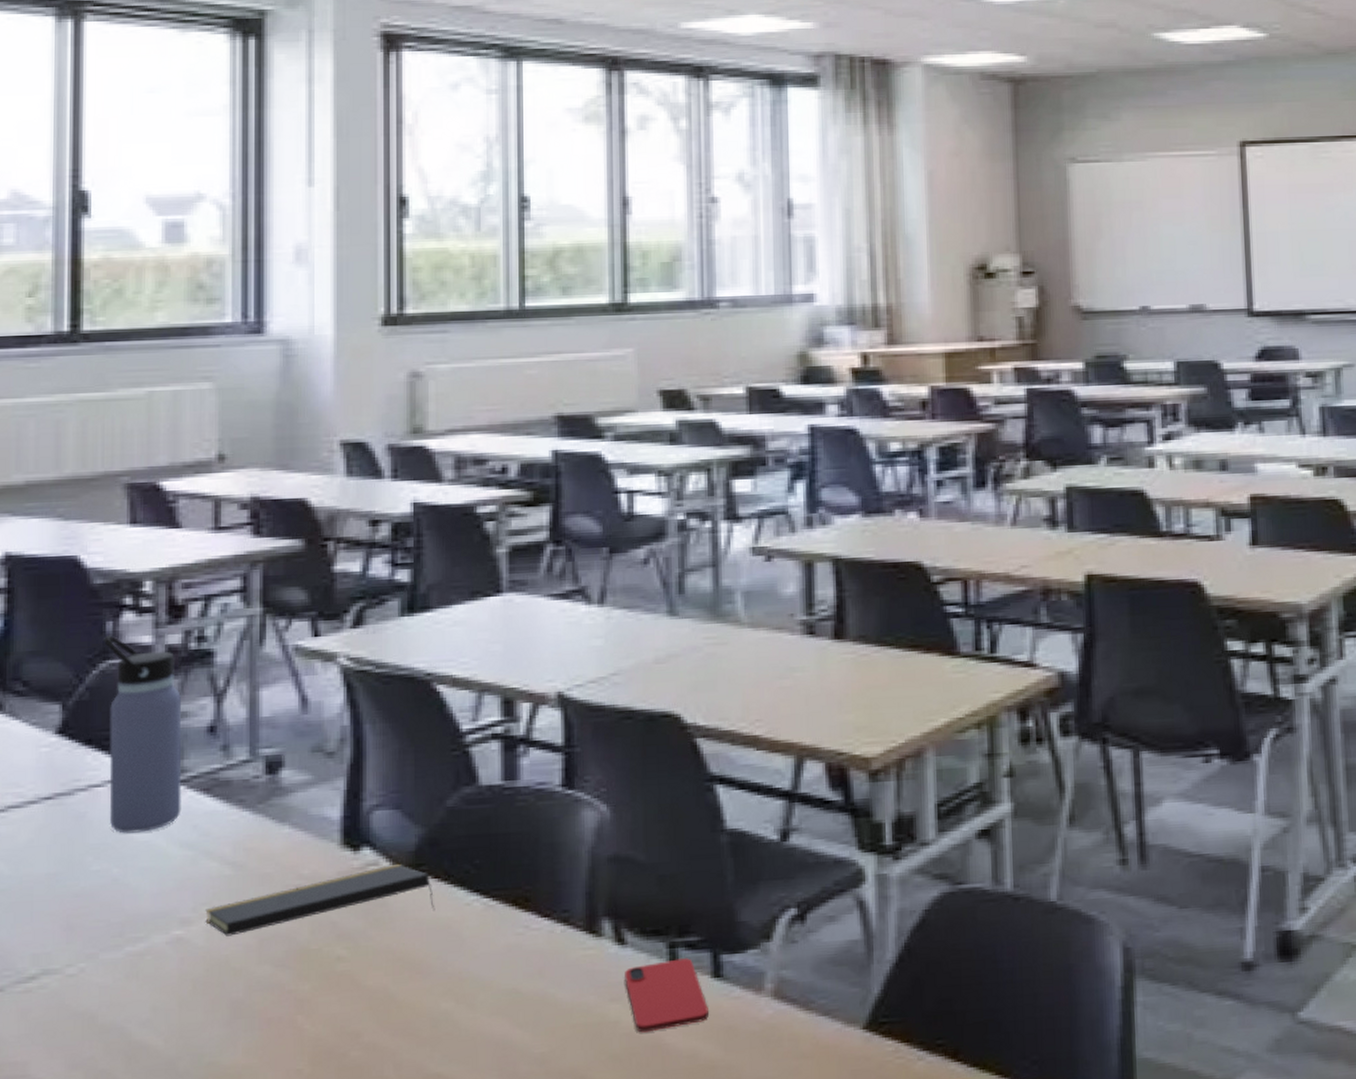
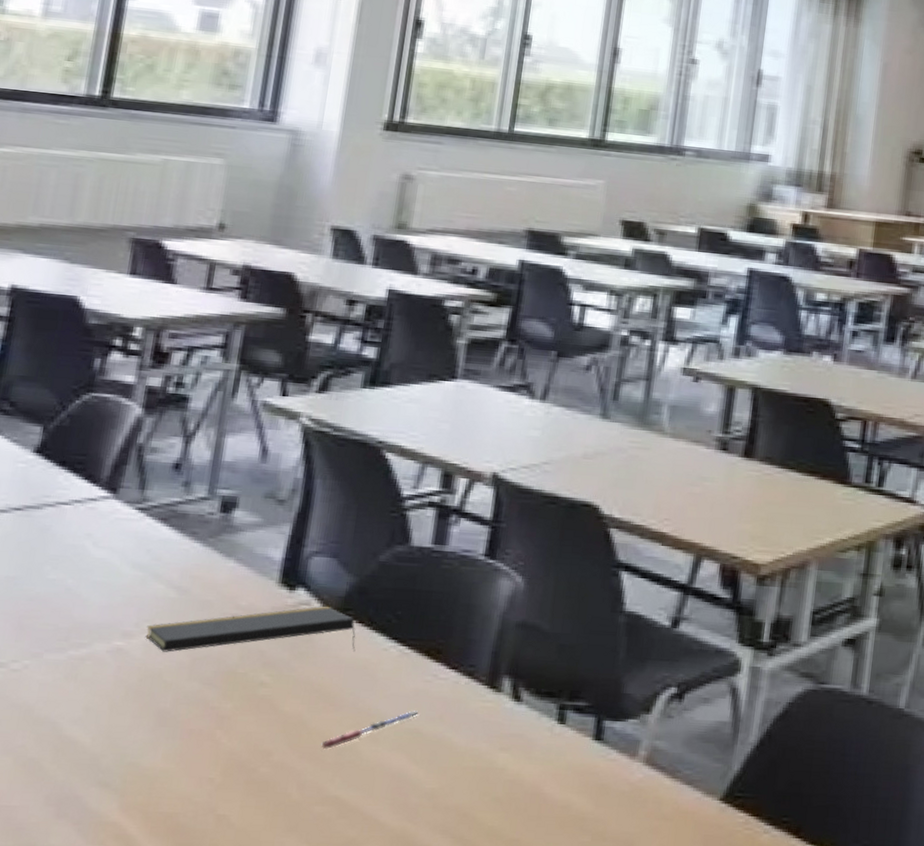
water bottle: present [104,635,182,834] -> none [71,370,154,550]
pen: none [413,967,516,1024] -> present [321,709,420,750]
smartphone: present [625,958,708,1033] -> none [515,720,586,781]

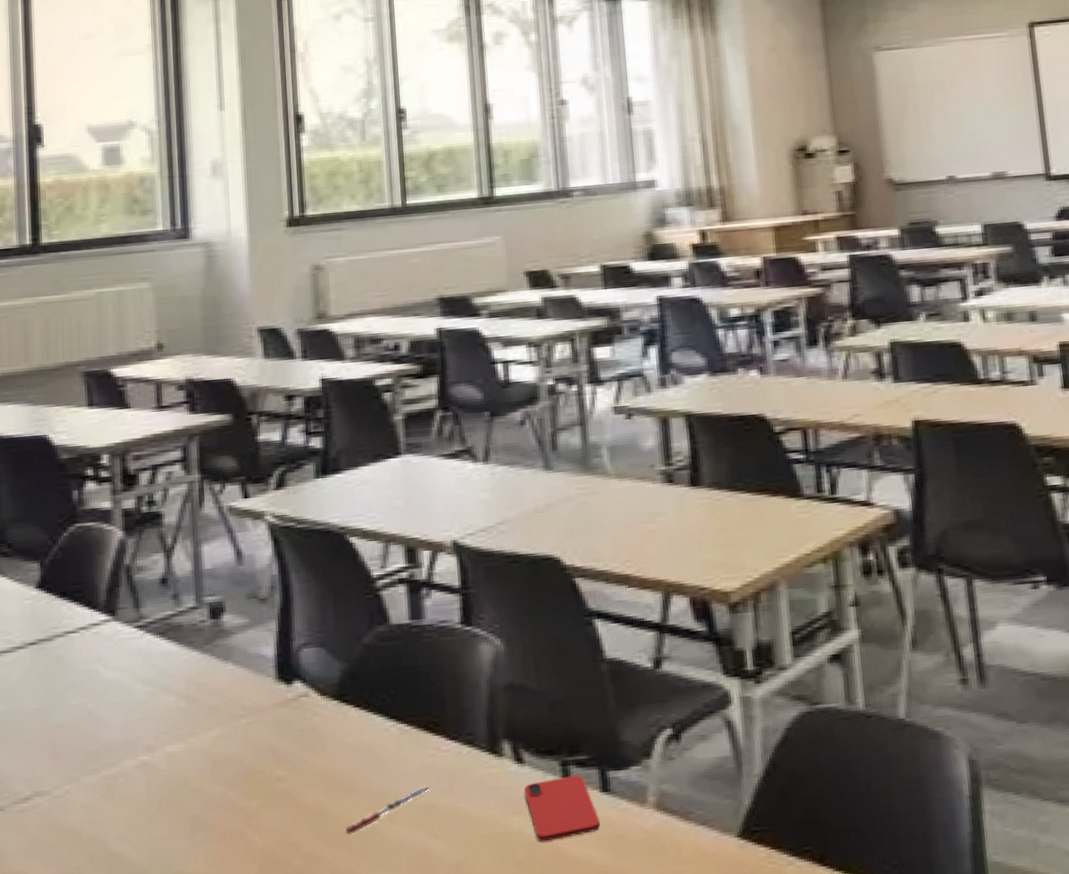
notepad: present [145,606,356,652] -> none [166,695,359,761]
smartphone: none [515,720,586,781] -> present [524,775,600,842]

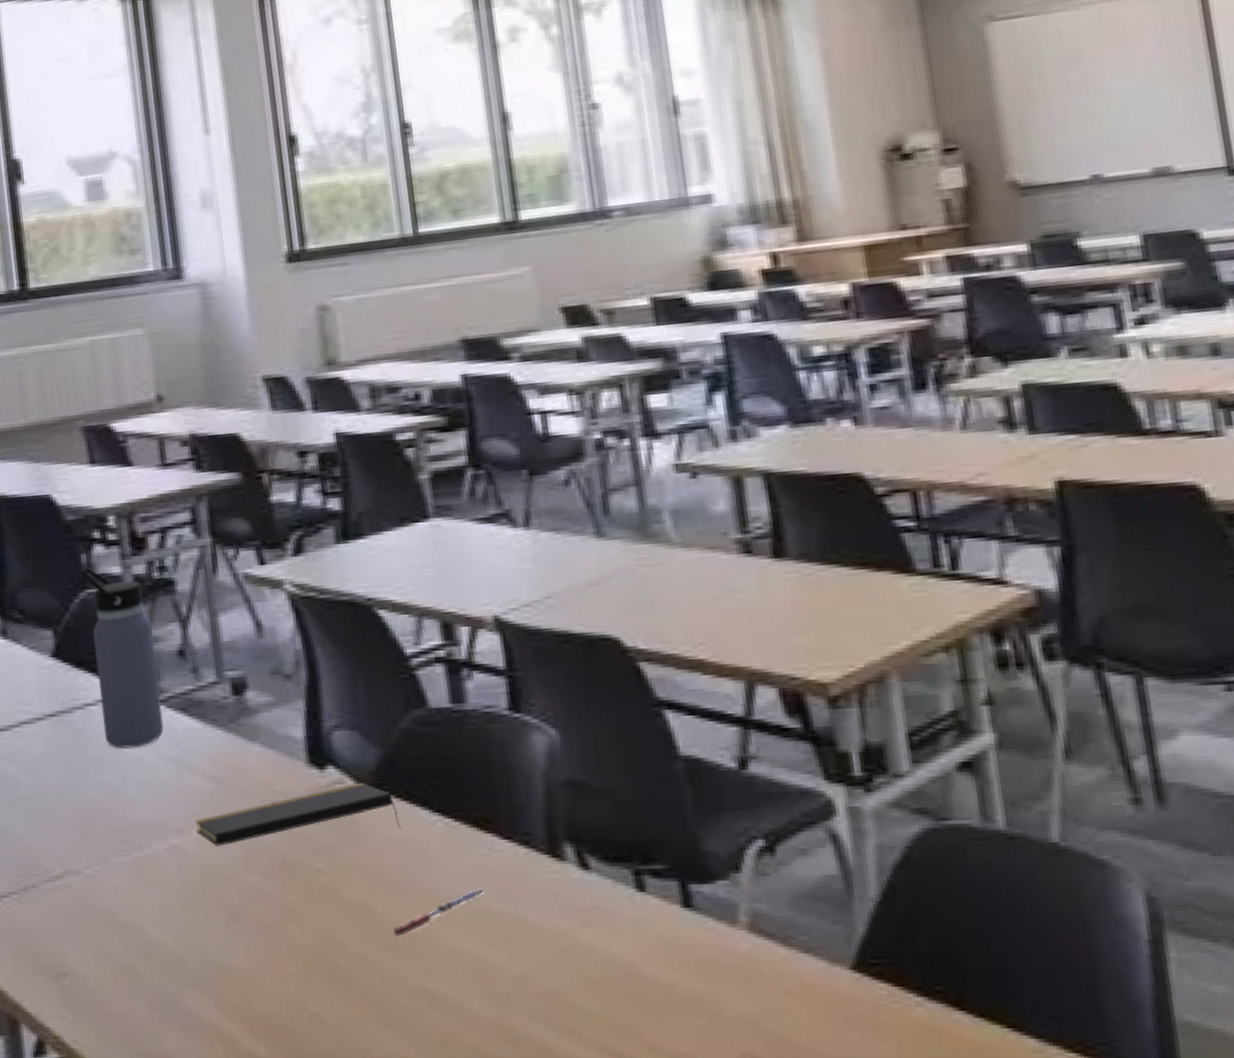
water bottle: none [71,502,142,673] -> present [80,566,164,749]
notepad: none [166,695,359,761] -> present [195,782,401,846]
smartphone: present [524,775,600,842] -> none [592,886,683,959]

